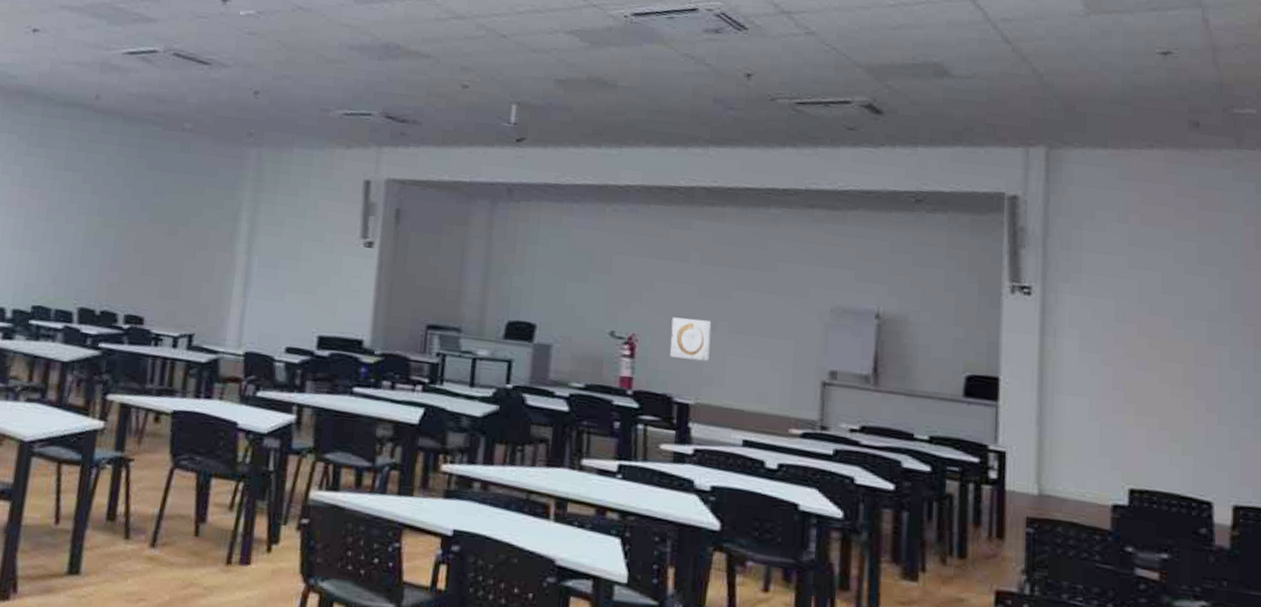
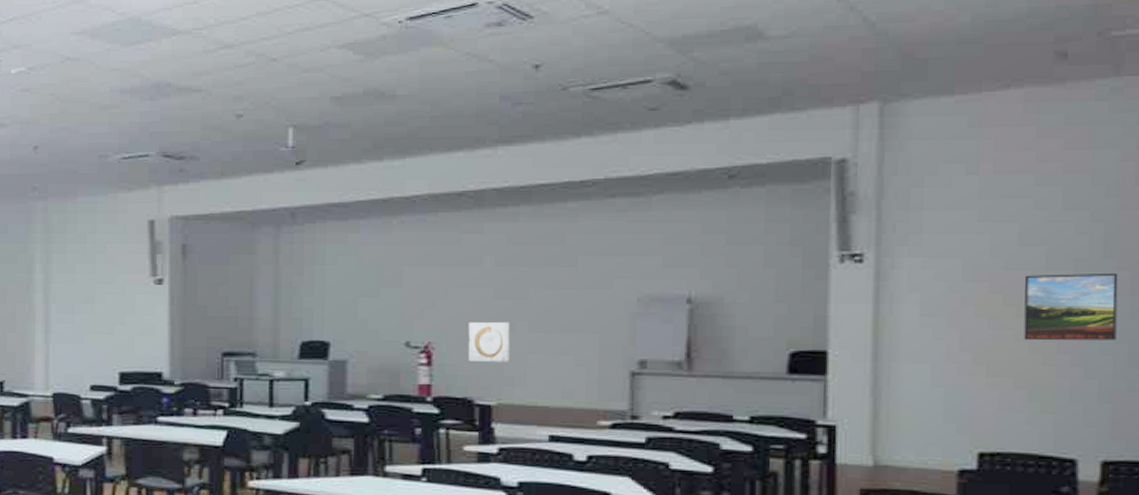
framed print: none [1166,321,1244,391] -> present [1024,272,1119,341]

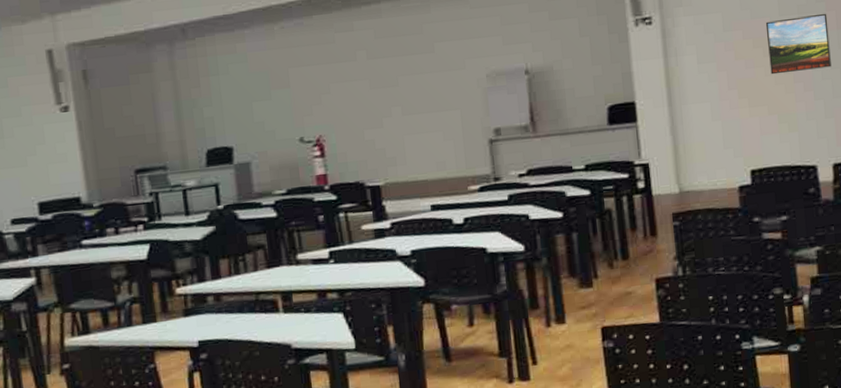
wall art: present [467,321,511,362] -> none [351,108,390,149]

